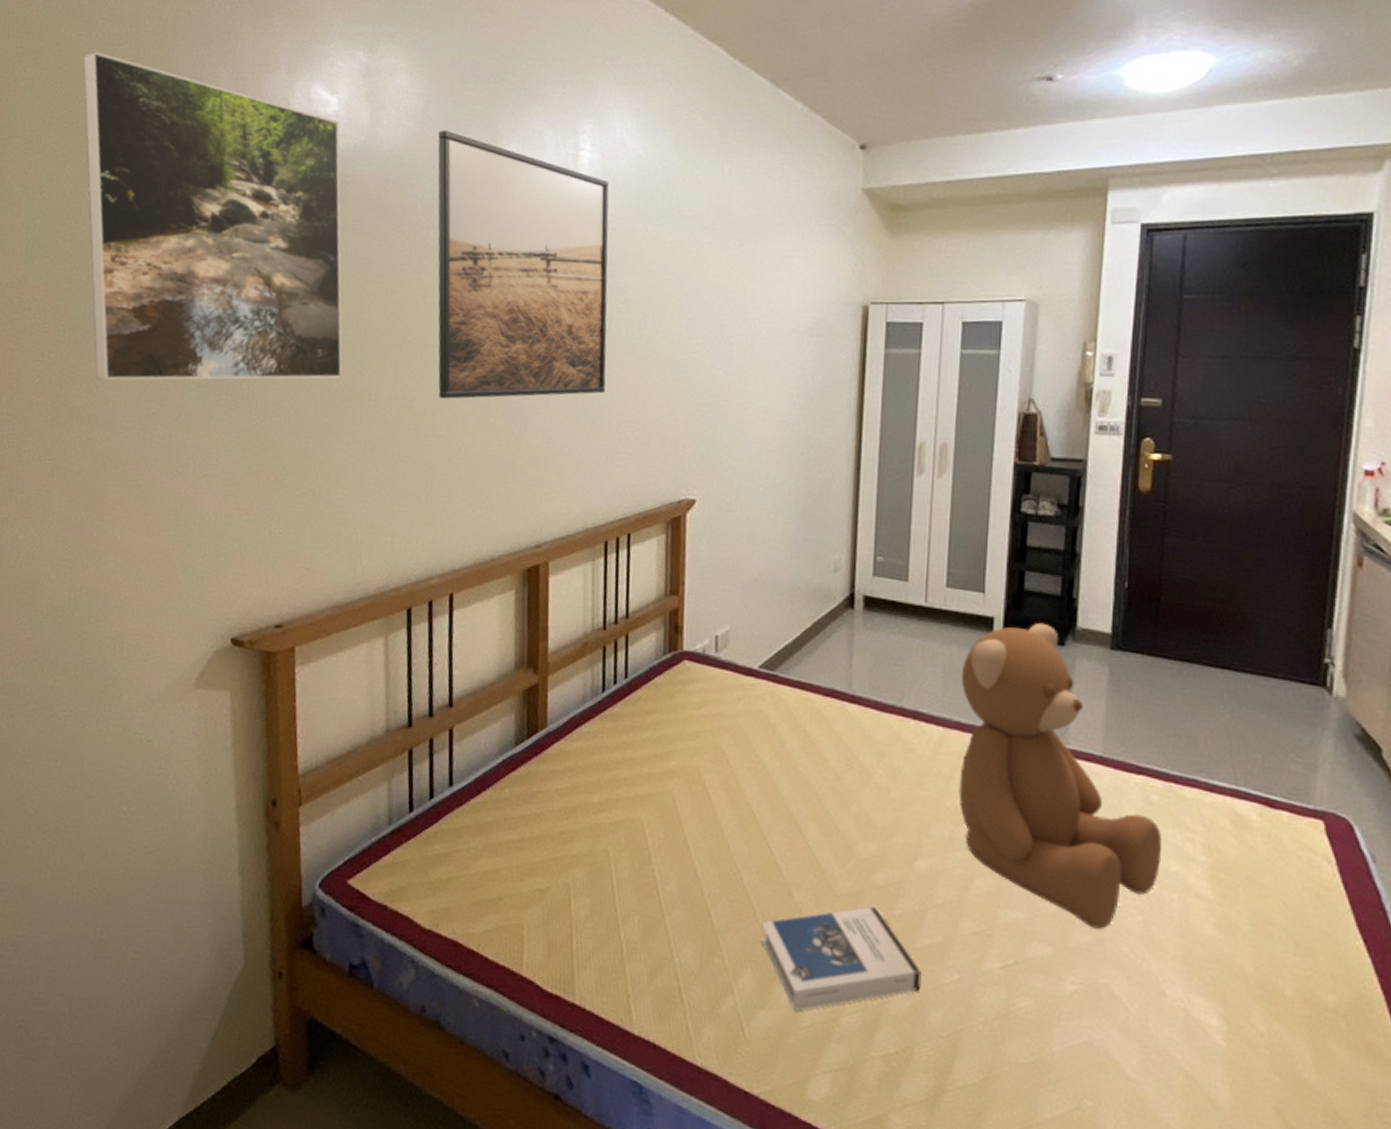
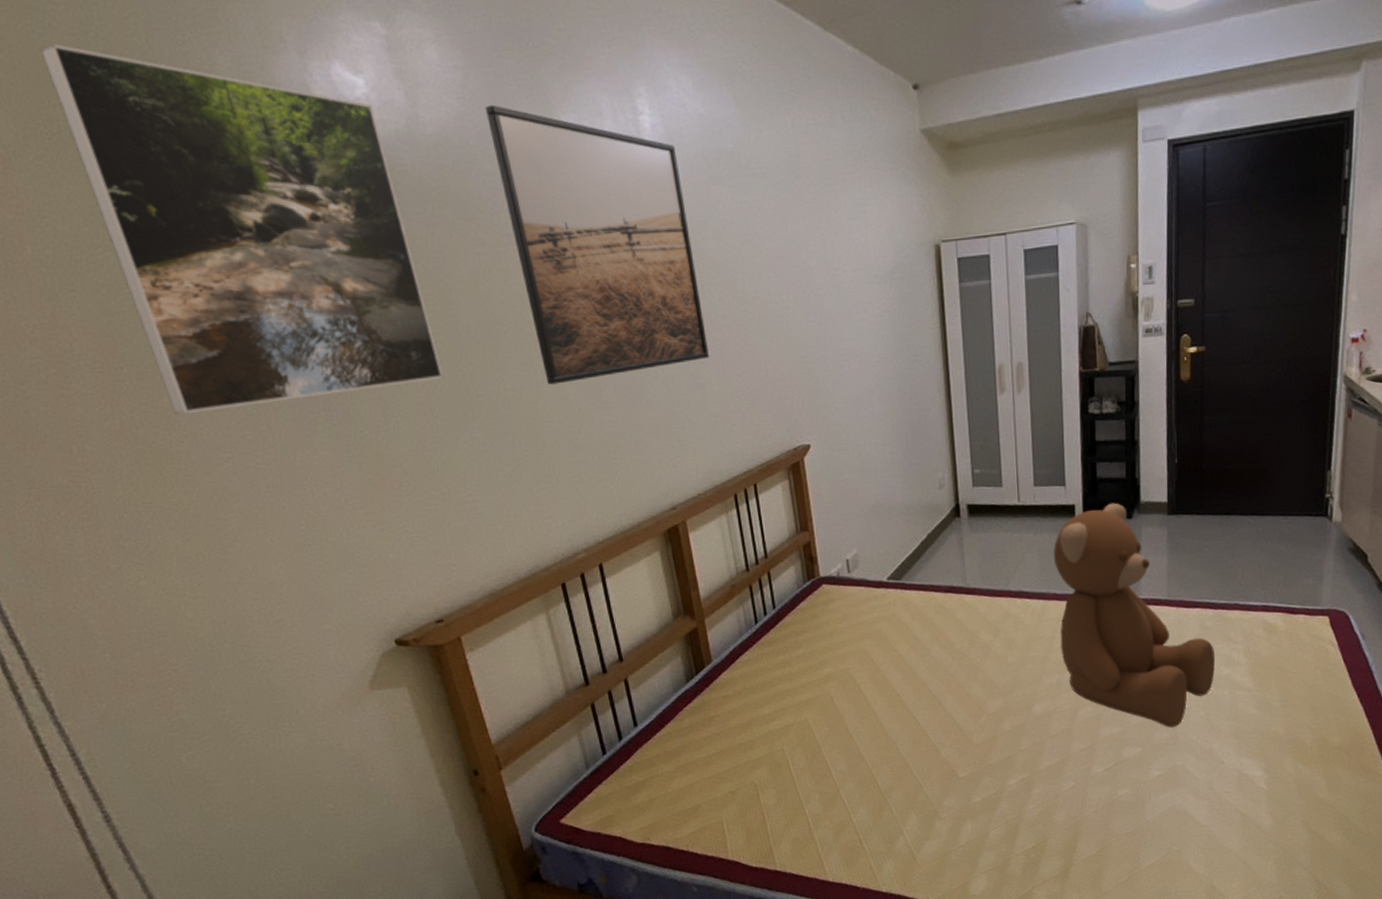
hardback book: present [760,906,922,1011] -> none [918,746,1047,835]

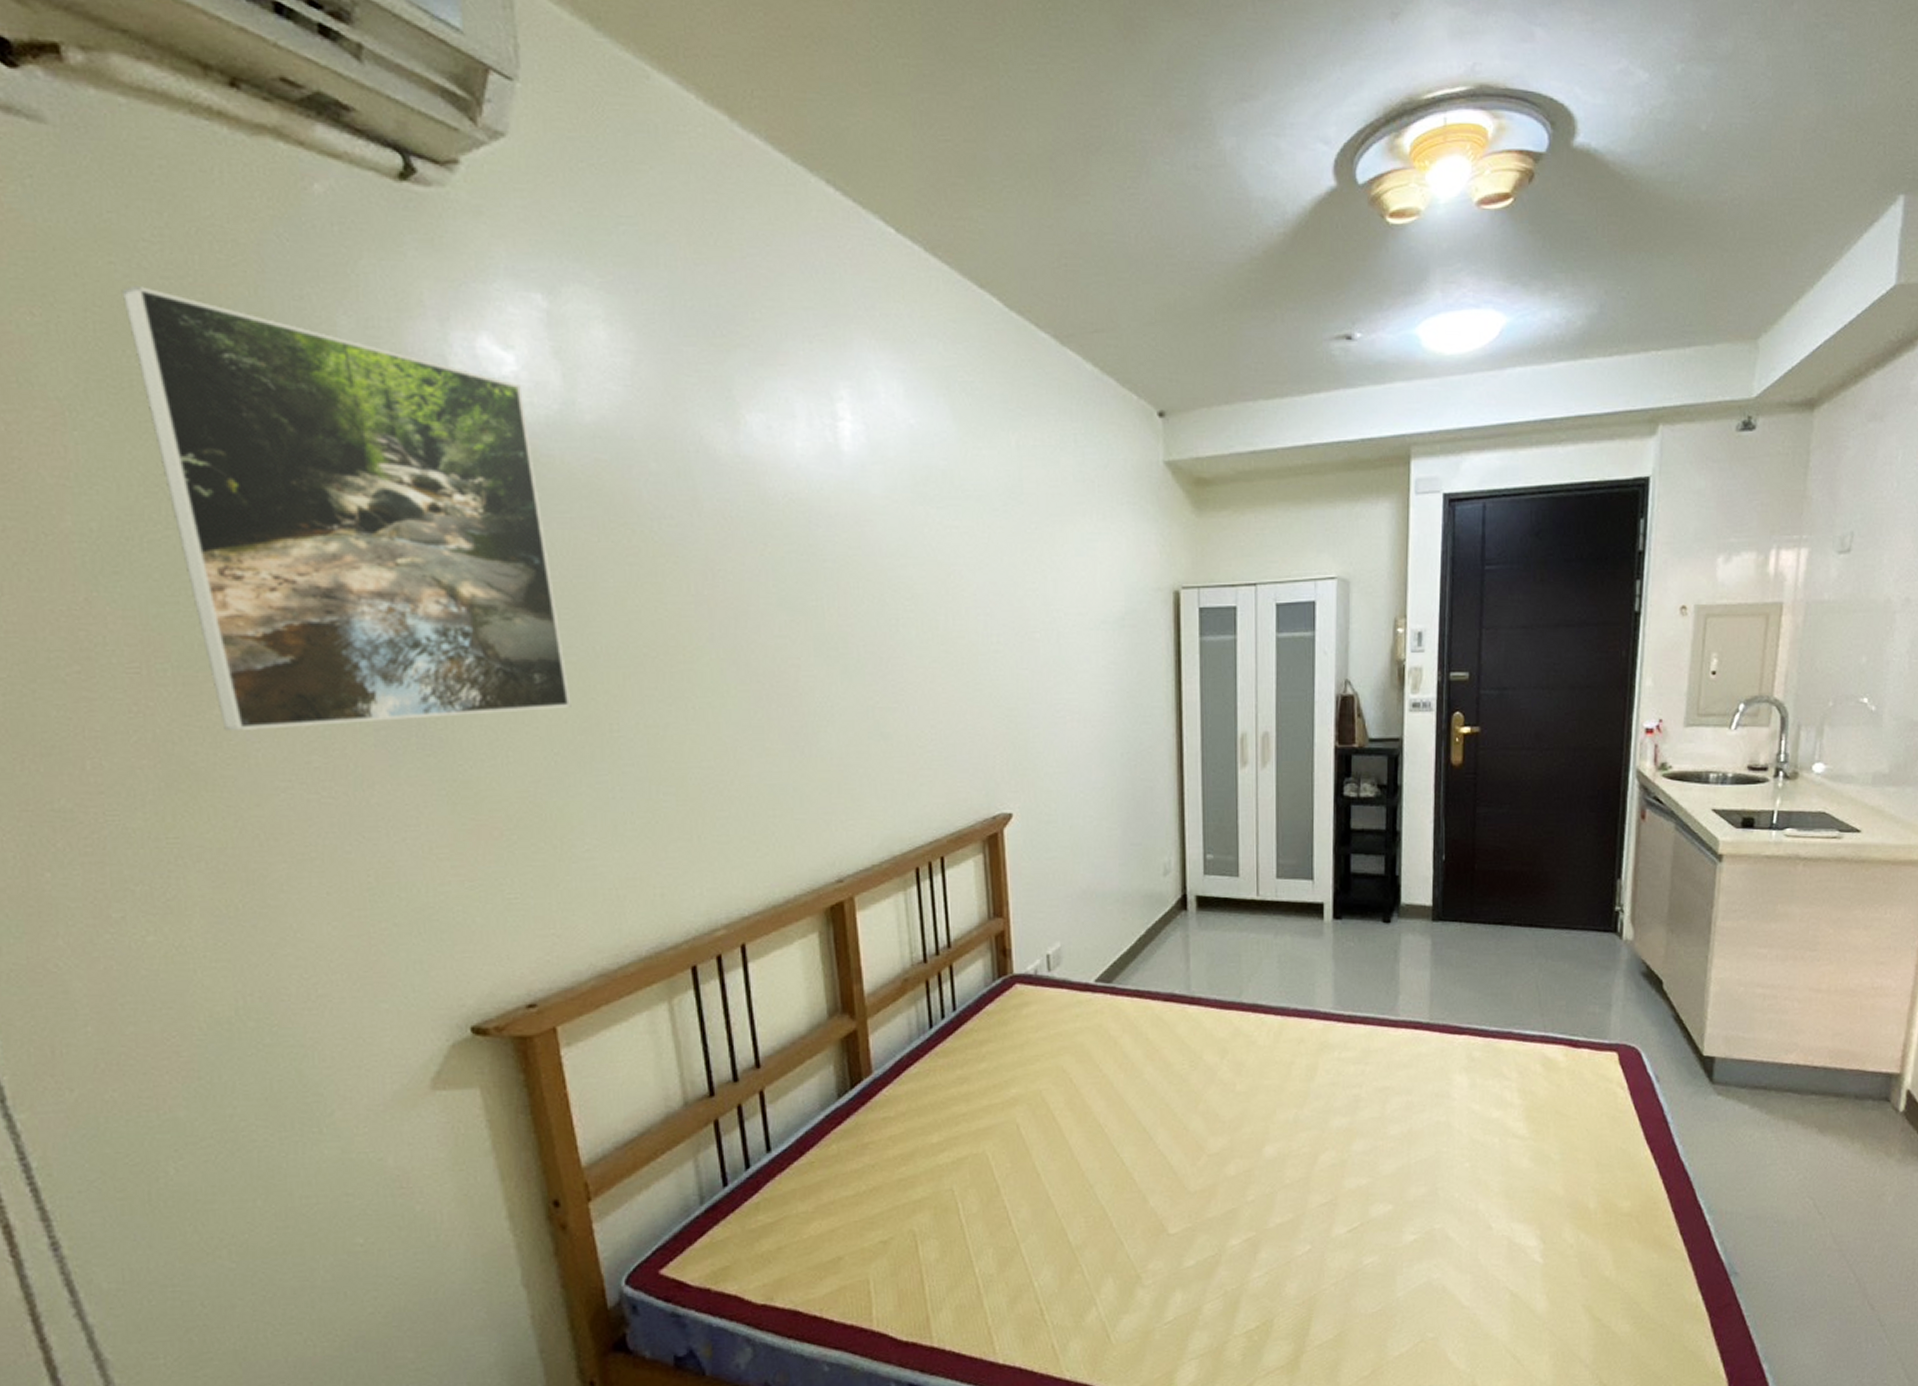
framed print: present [485,104,709,385] -> none [657,396,898,723]
teddy bear: present [1053,502,1216,728] -> none [1295,903,1484,1181]

